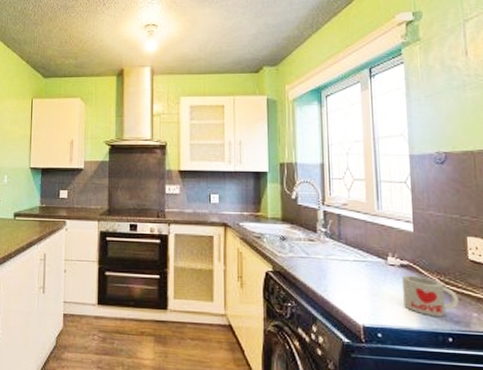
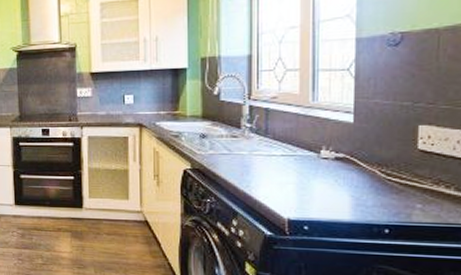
mug: present [402,275,459,318] -> none [336,168,401,210]

